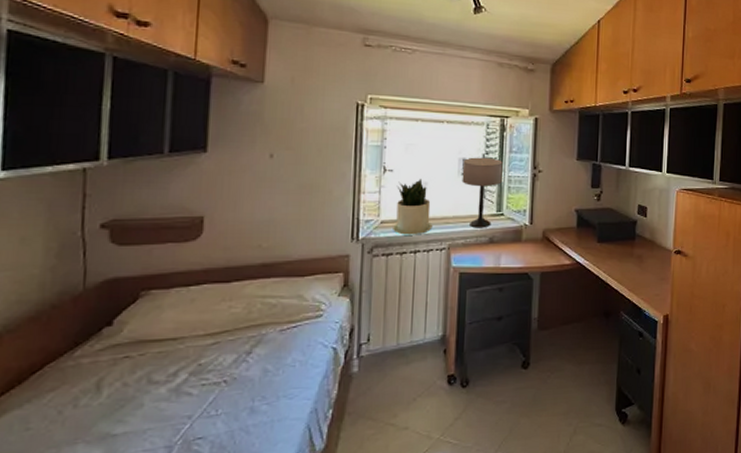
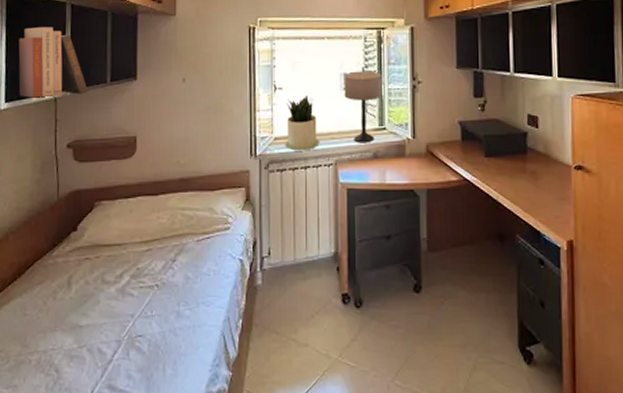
books: none [25,79,135,167] -> present [18,27,88,98]

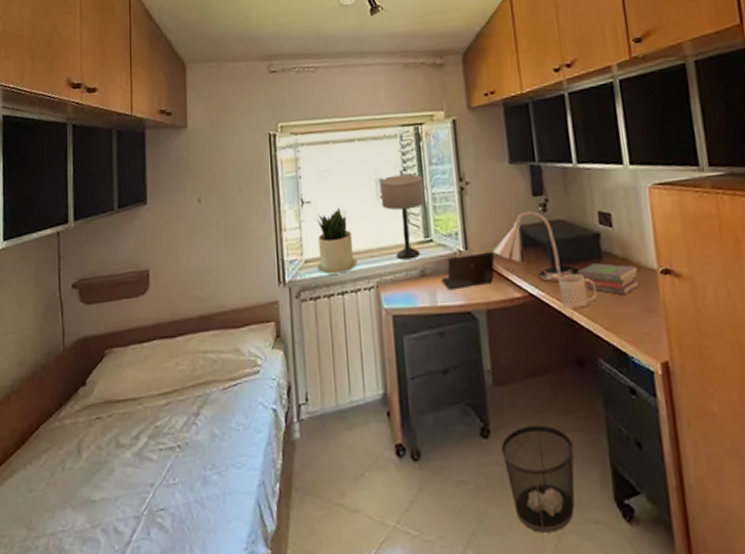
books: present [18,27,88,98] -> none [17,151,93,234]
laptop: none [390,141,437,171] -> present [441,251,495,291]
waste bin: none [430,285,489,369] -> present [501,425,575,533]
table lamp: none [434,109,508,171] -> present [491,210,580,283]
mug: none [489,165,520,194] -> present [558,274,597,310]
books: none [505,156,556,185] -> present [576,262,640,296]

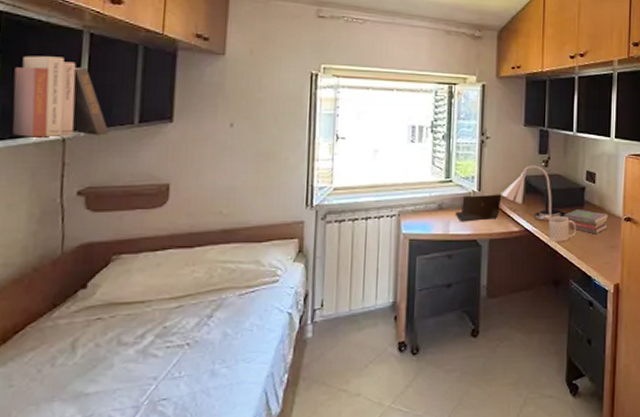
books: none [17,151,93,234] -> present [12,55,109,138]
planter: present [316,208,358,275] -> none [345,146,383,202]
table lamp: present [380,174,426,260] -> none [411,124,451,195]
waste bin: present [501,425,575,533] -> none [486,328,542,406]

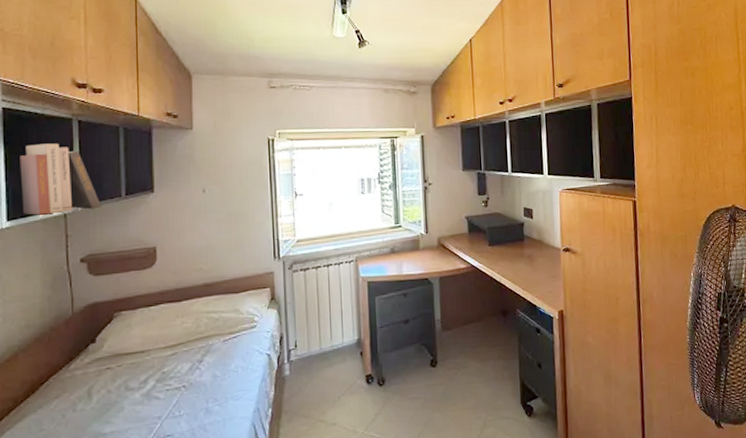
laptop: present [455,194,502,222] -> none [406,235,448,263]
table lamp: present [499,165,566,222] -> none [445,205,508,258]
mug: present [549,216,576,243] -> none [493,251,519,277]
books: present [563,208,608,235] -> none [506,243,548,266]

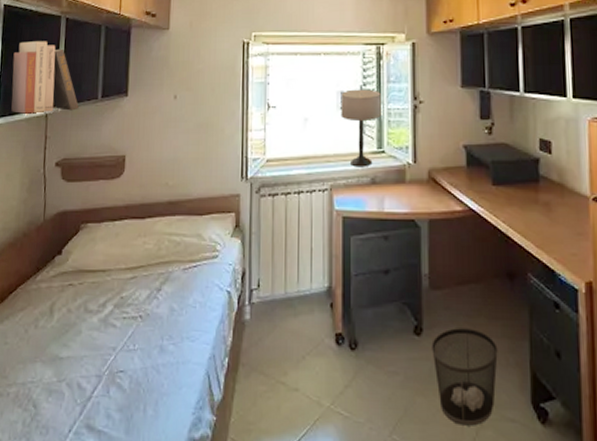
table lamp: none [361,175,397,241] -> present [341,89,381,167]
waste bin: none [445,356,496,428] -> present [431,328,498,426]

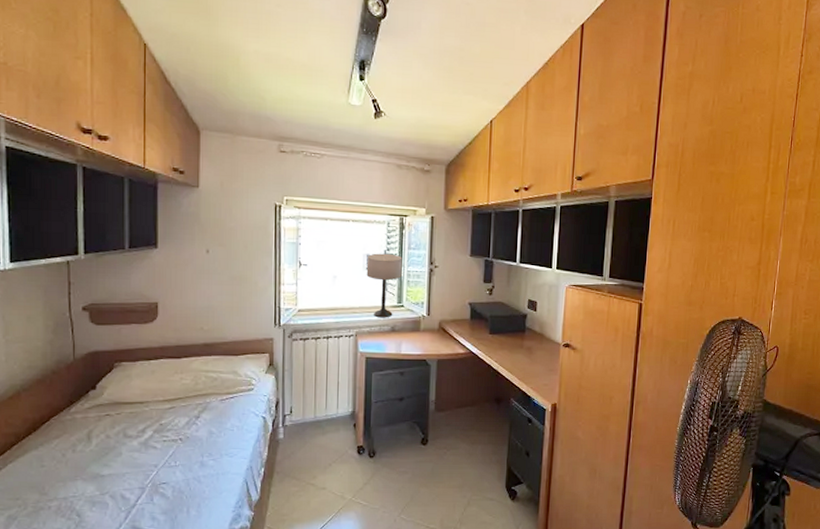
books: present [11,41,79,114] -> none [23,187,104,260]
waste bin: present [431,328,498,426] -> none [434,439,484,505]

